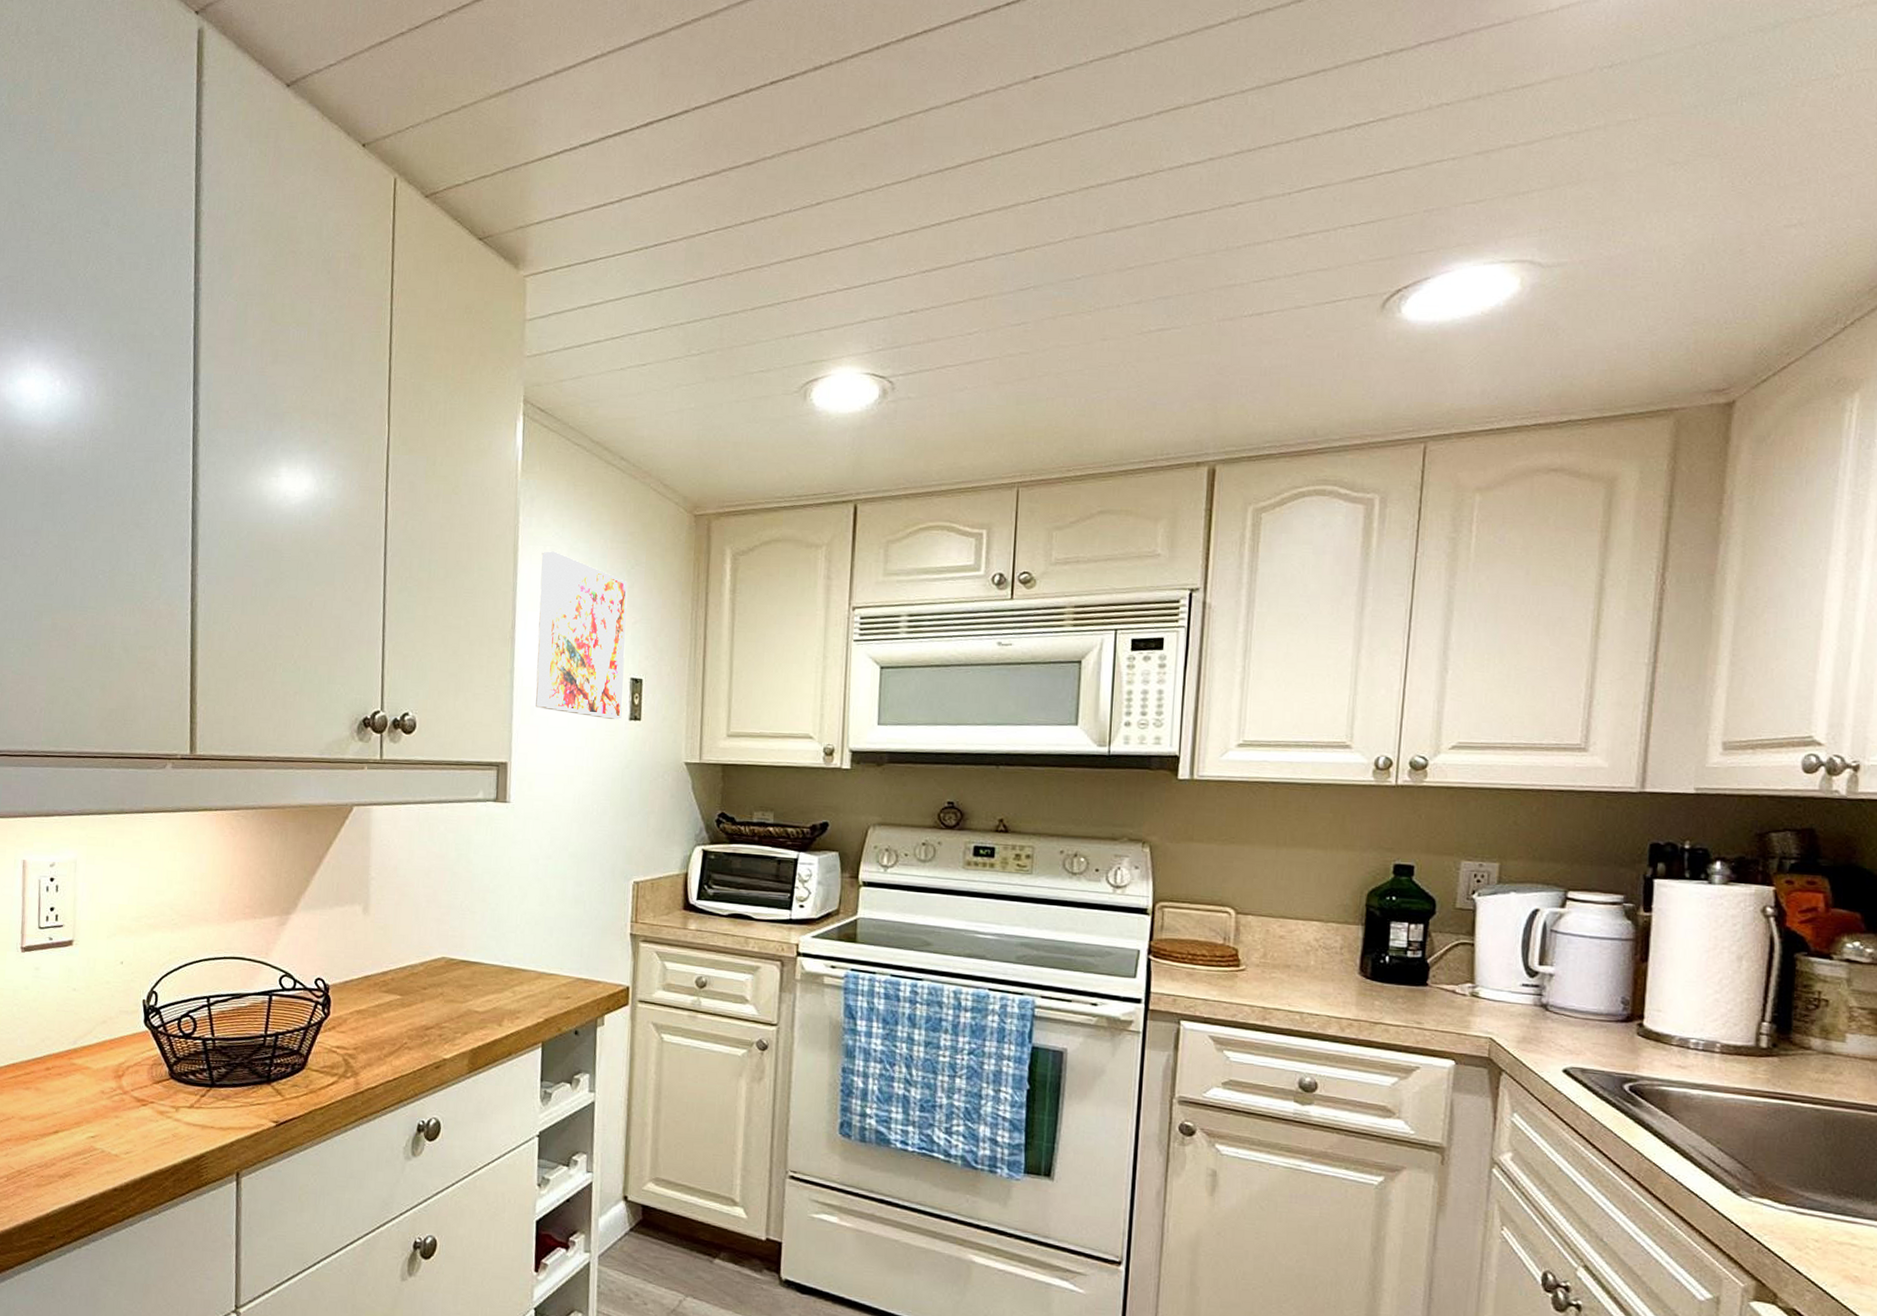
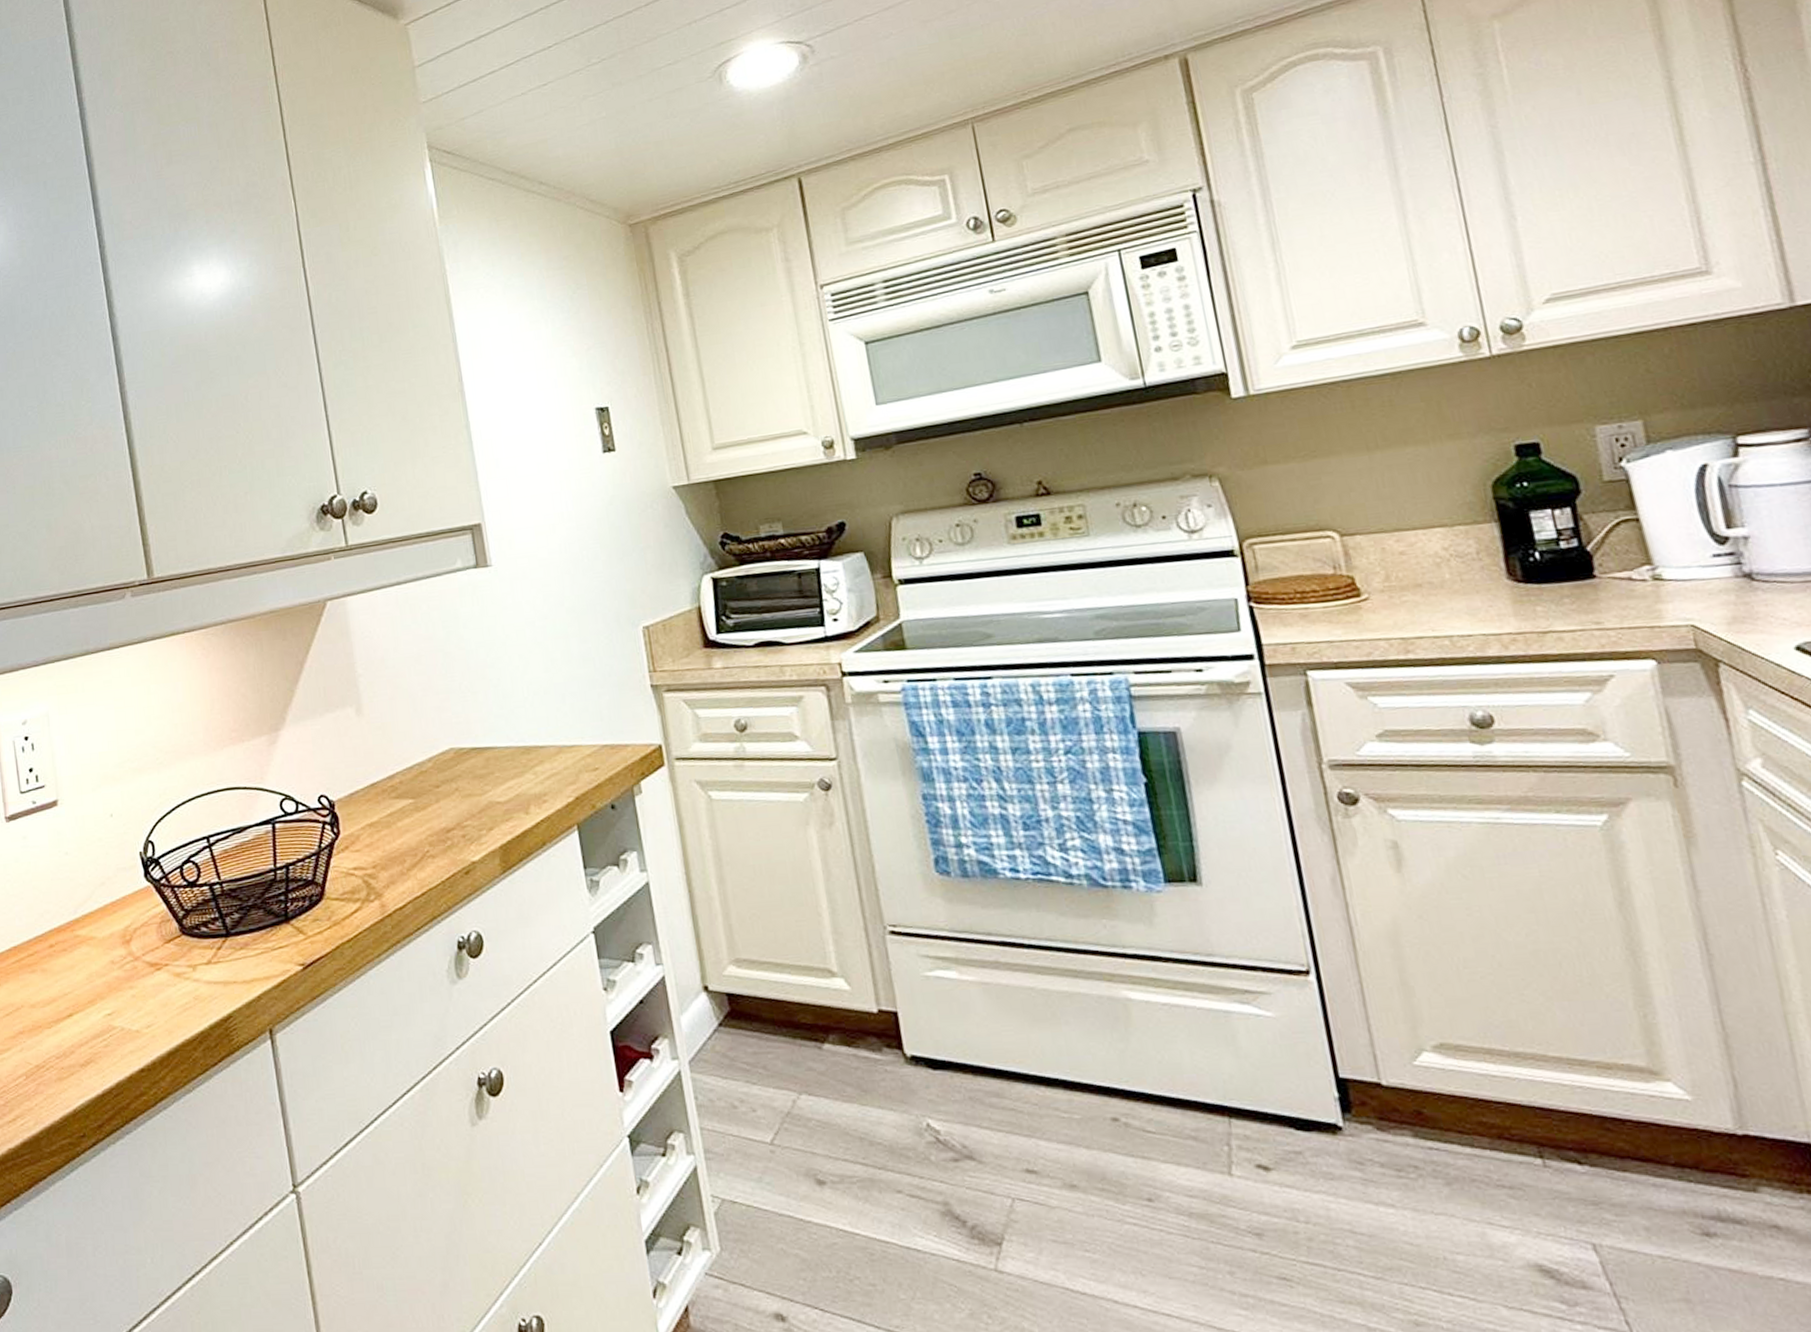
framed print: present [536,551,628,720] -> none [475,292,594,460]

